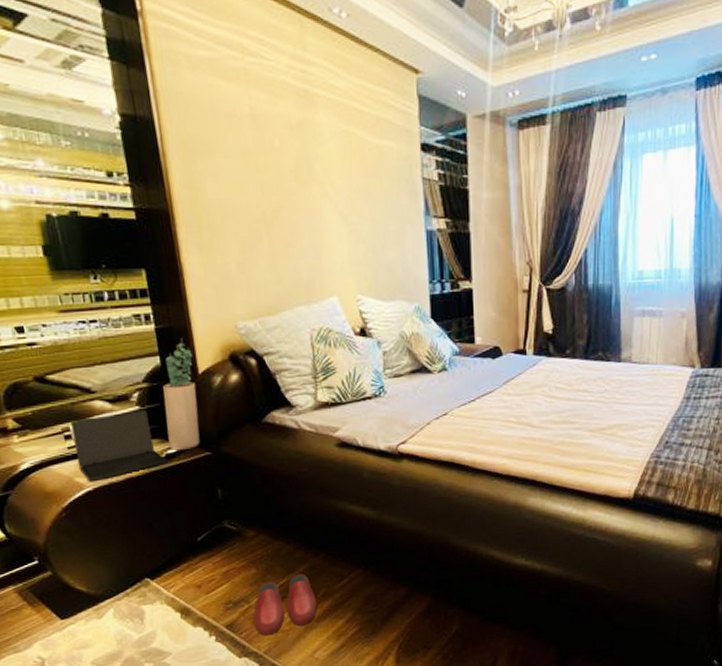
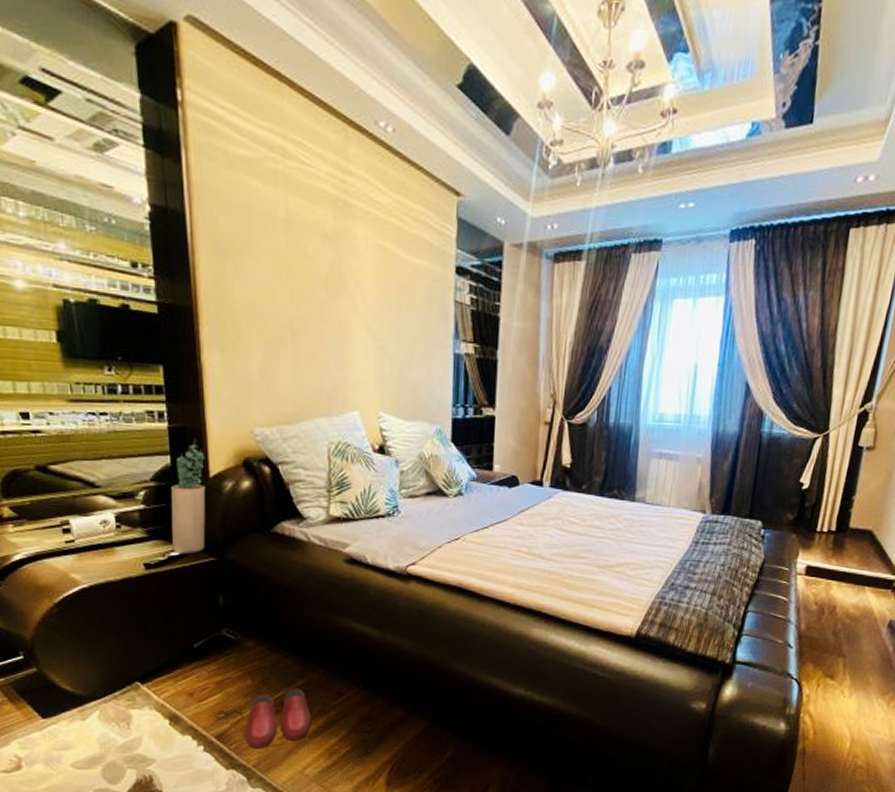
laptop: present [71,410,168,482] -> none [71,509,169,579]

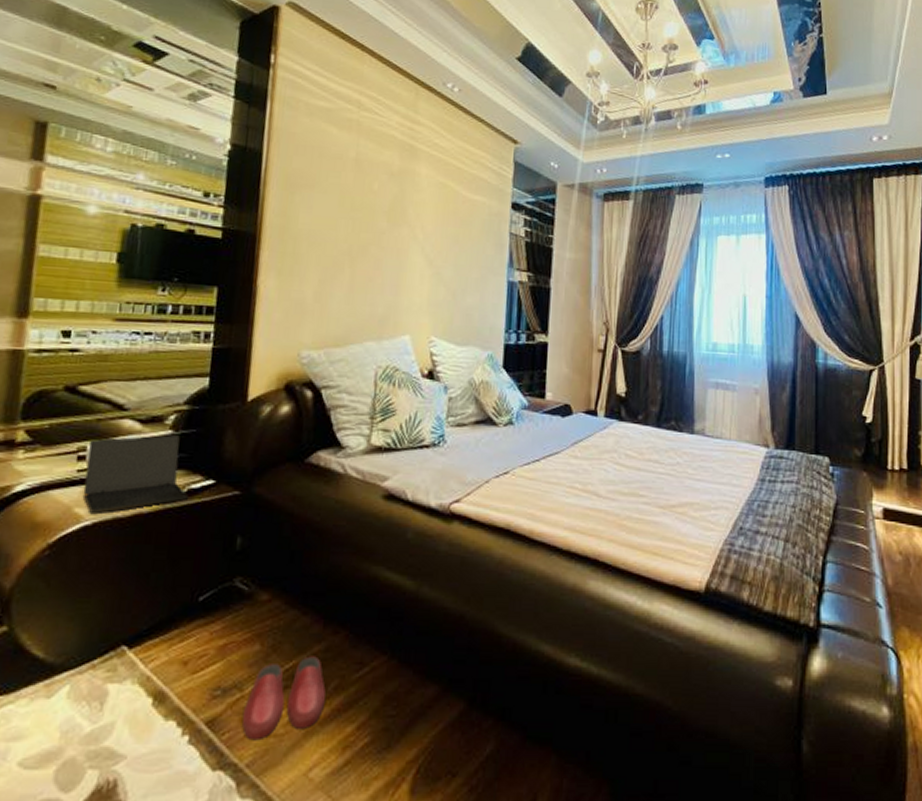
laptop: none [71,509,169,579] -> present [83,435,188,515]
vase: present [170,439,206,555] -> none [193,360,246,487]

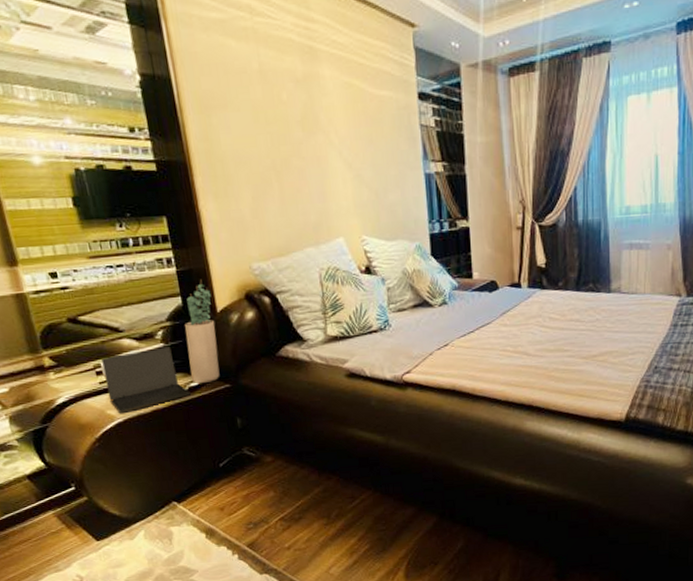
vase: none [193,360,246,487] -> present [185,279,220,384]
slippers: present [242,656,326,741] -> none [272,496,332,554]

